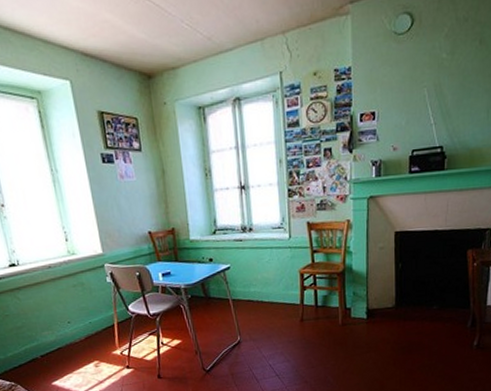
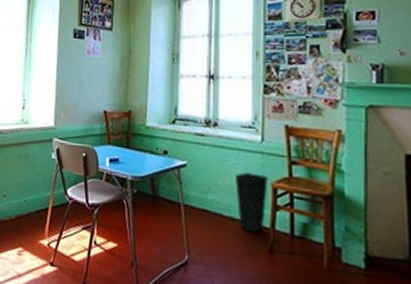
vase: none [271,264,297,310] -> present [236,172,268,233]

